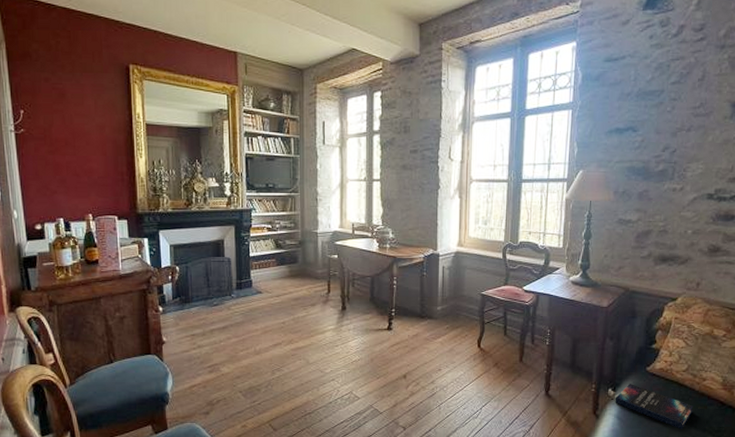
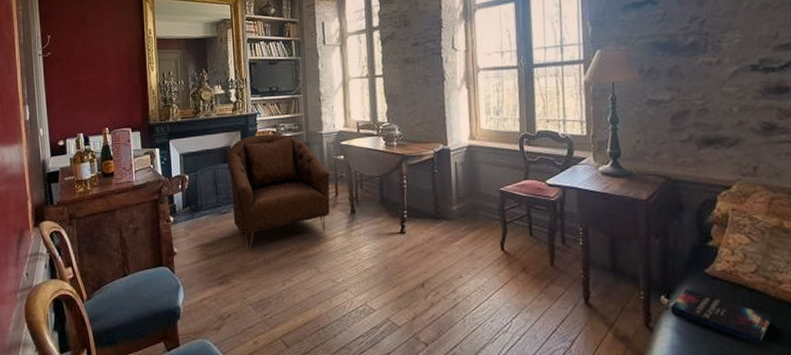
armchair: none [220,230,323,342] -> present [227,133,330,251]

